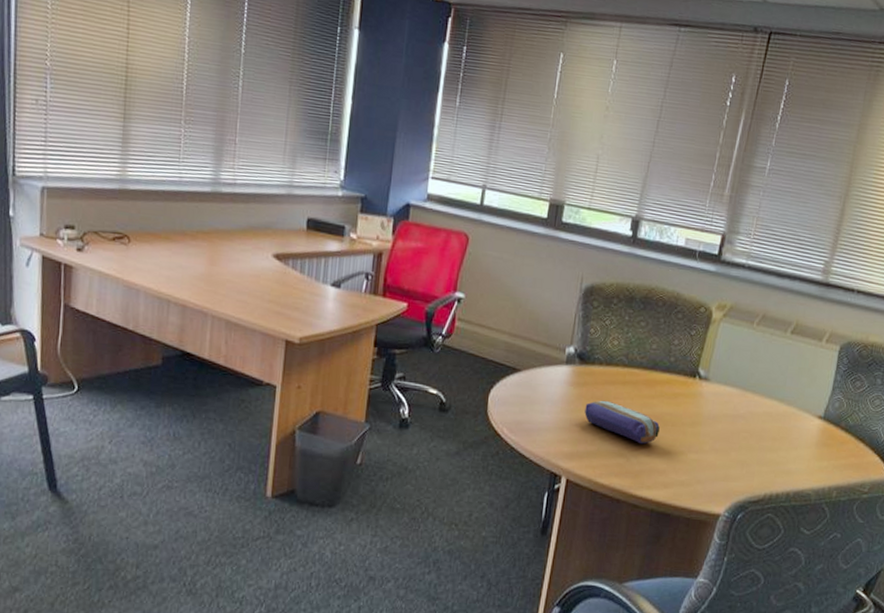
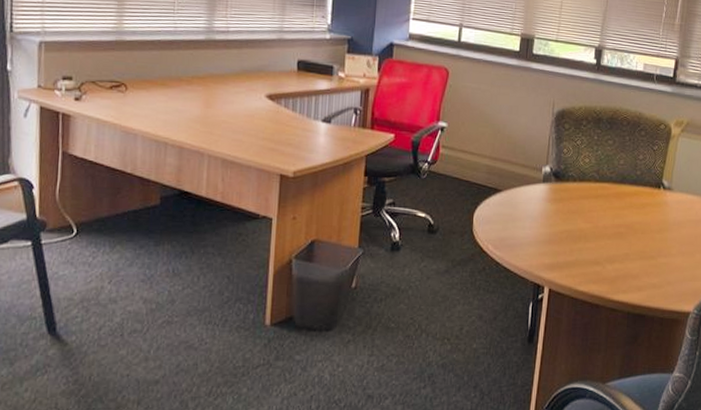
pencil case: present [584,400,660,445] -> none [562,213,631,252]

